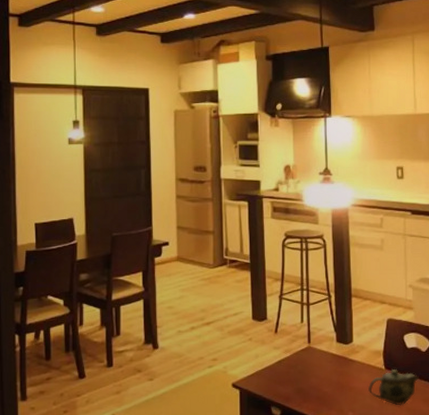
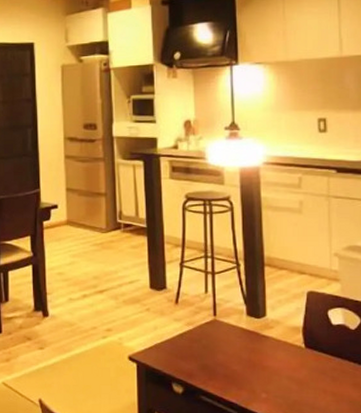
teapot: present [368,369,419,406] -> none [285,348,347,390]

